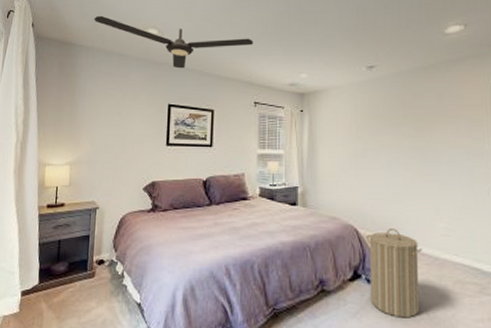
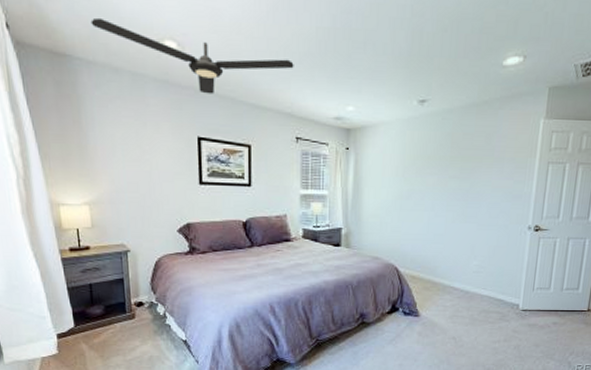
laundry hamper: present [366,229,423,318] -> none [405,267,456,342]

